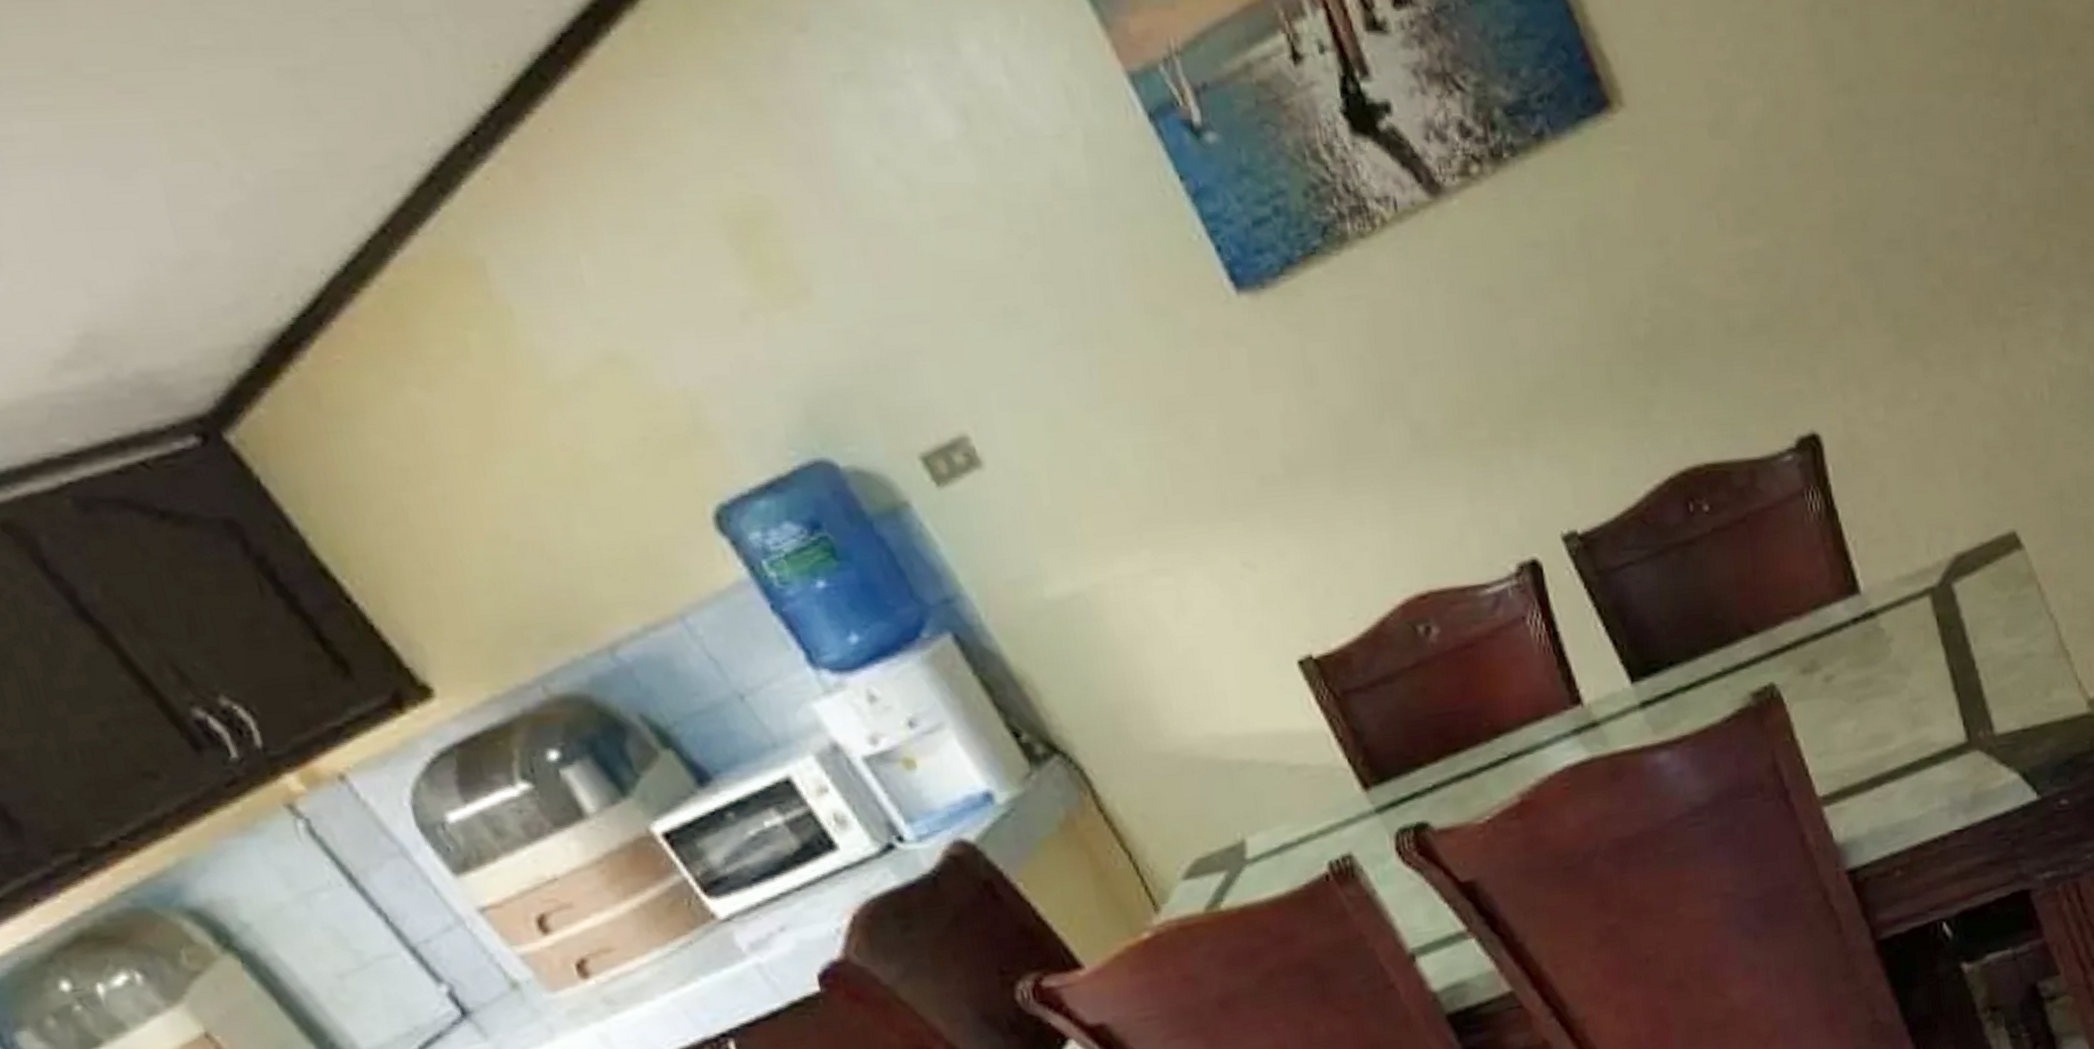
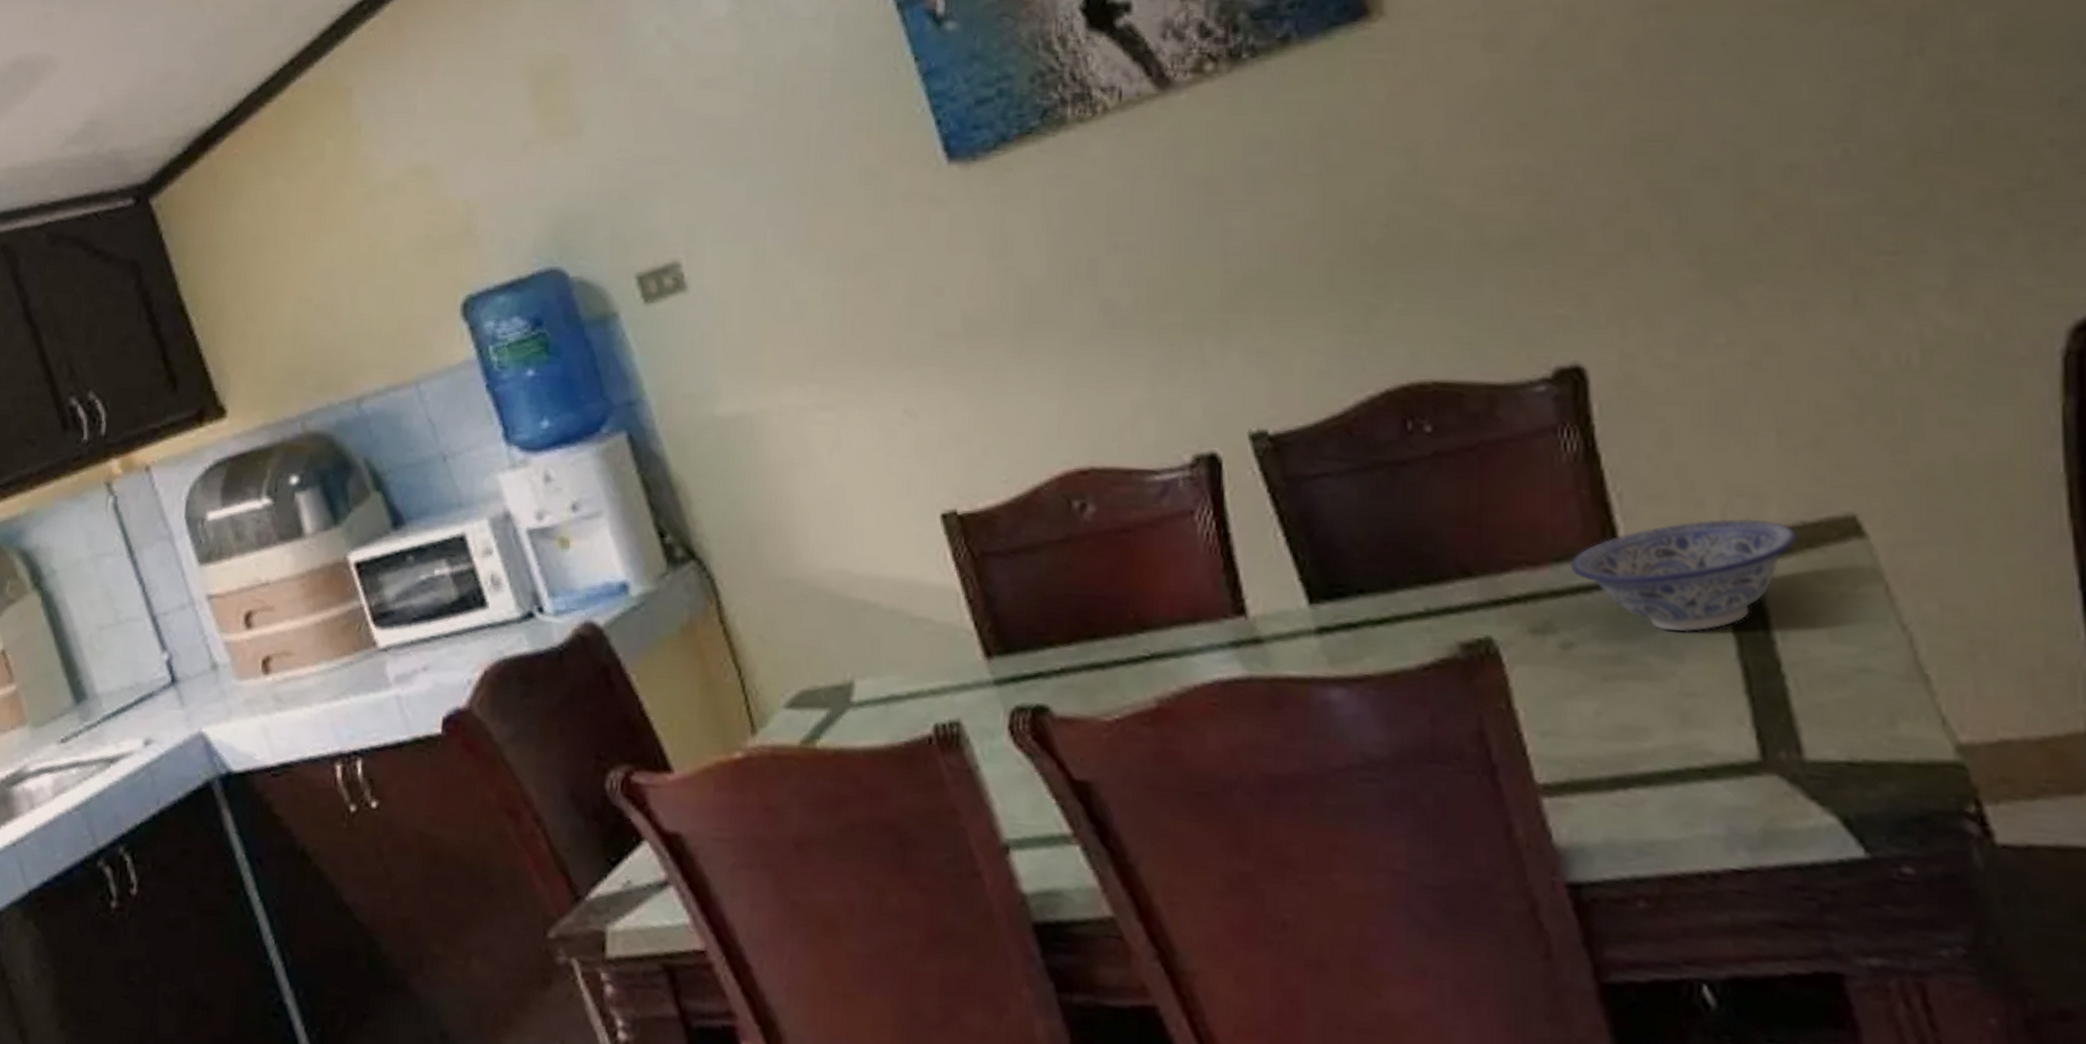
bowl: none [1824,546,1979,651] -> present [1570,518,1797,631]

